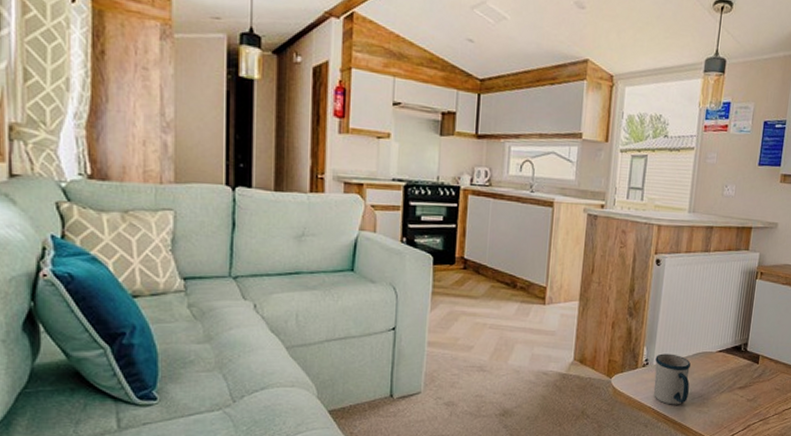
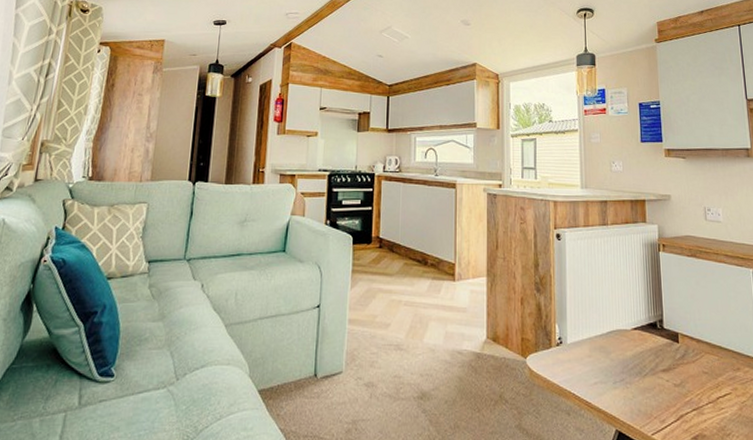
mug: present [653,353,691,405] -> none [569,331,609,390]

